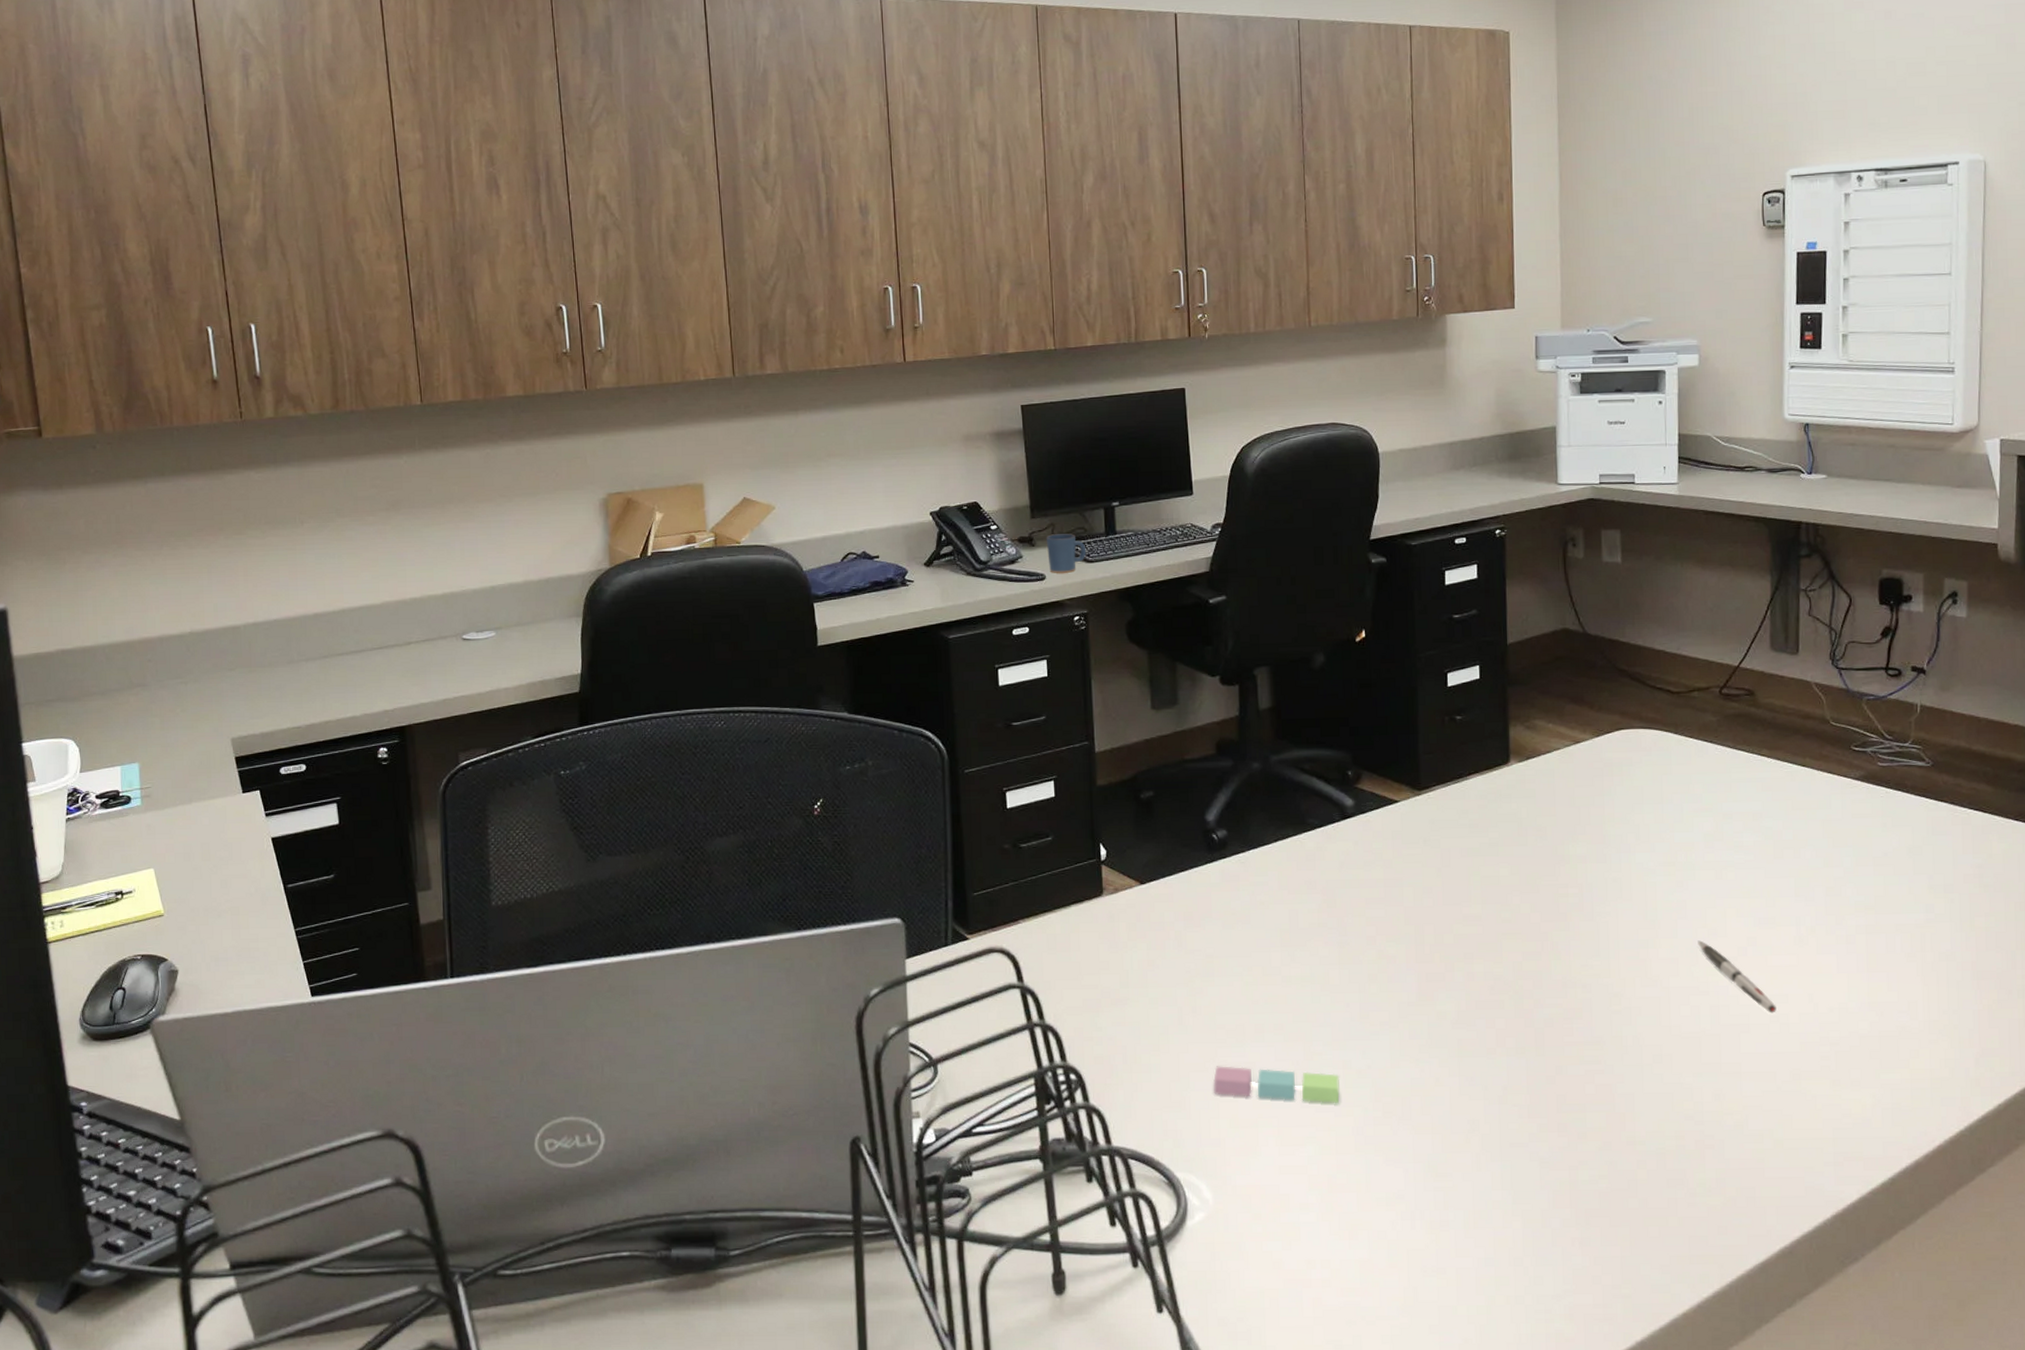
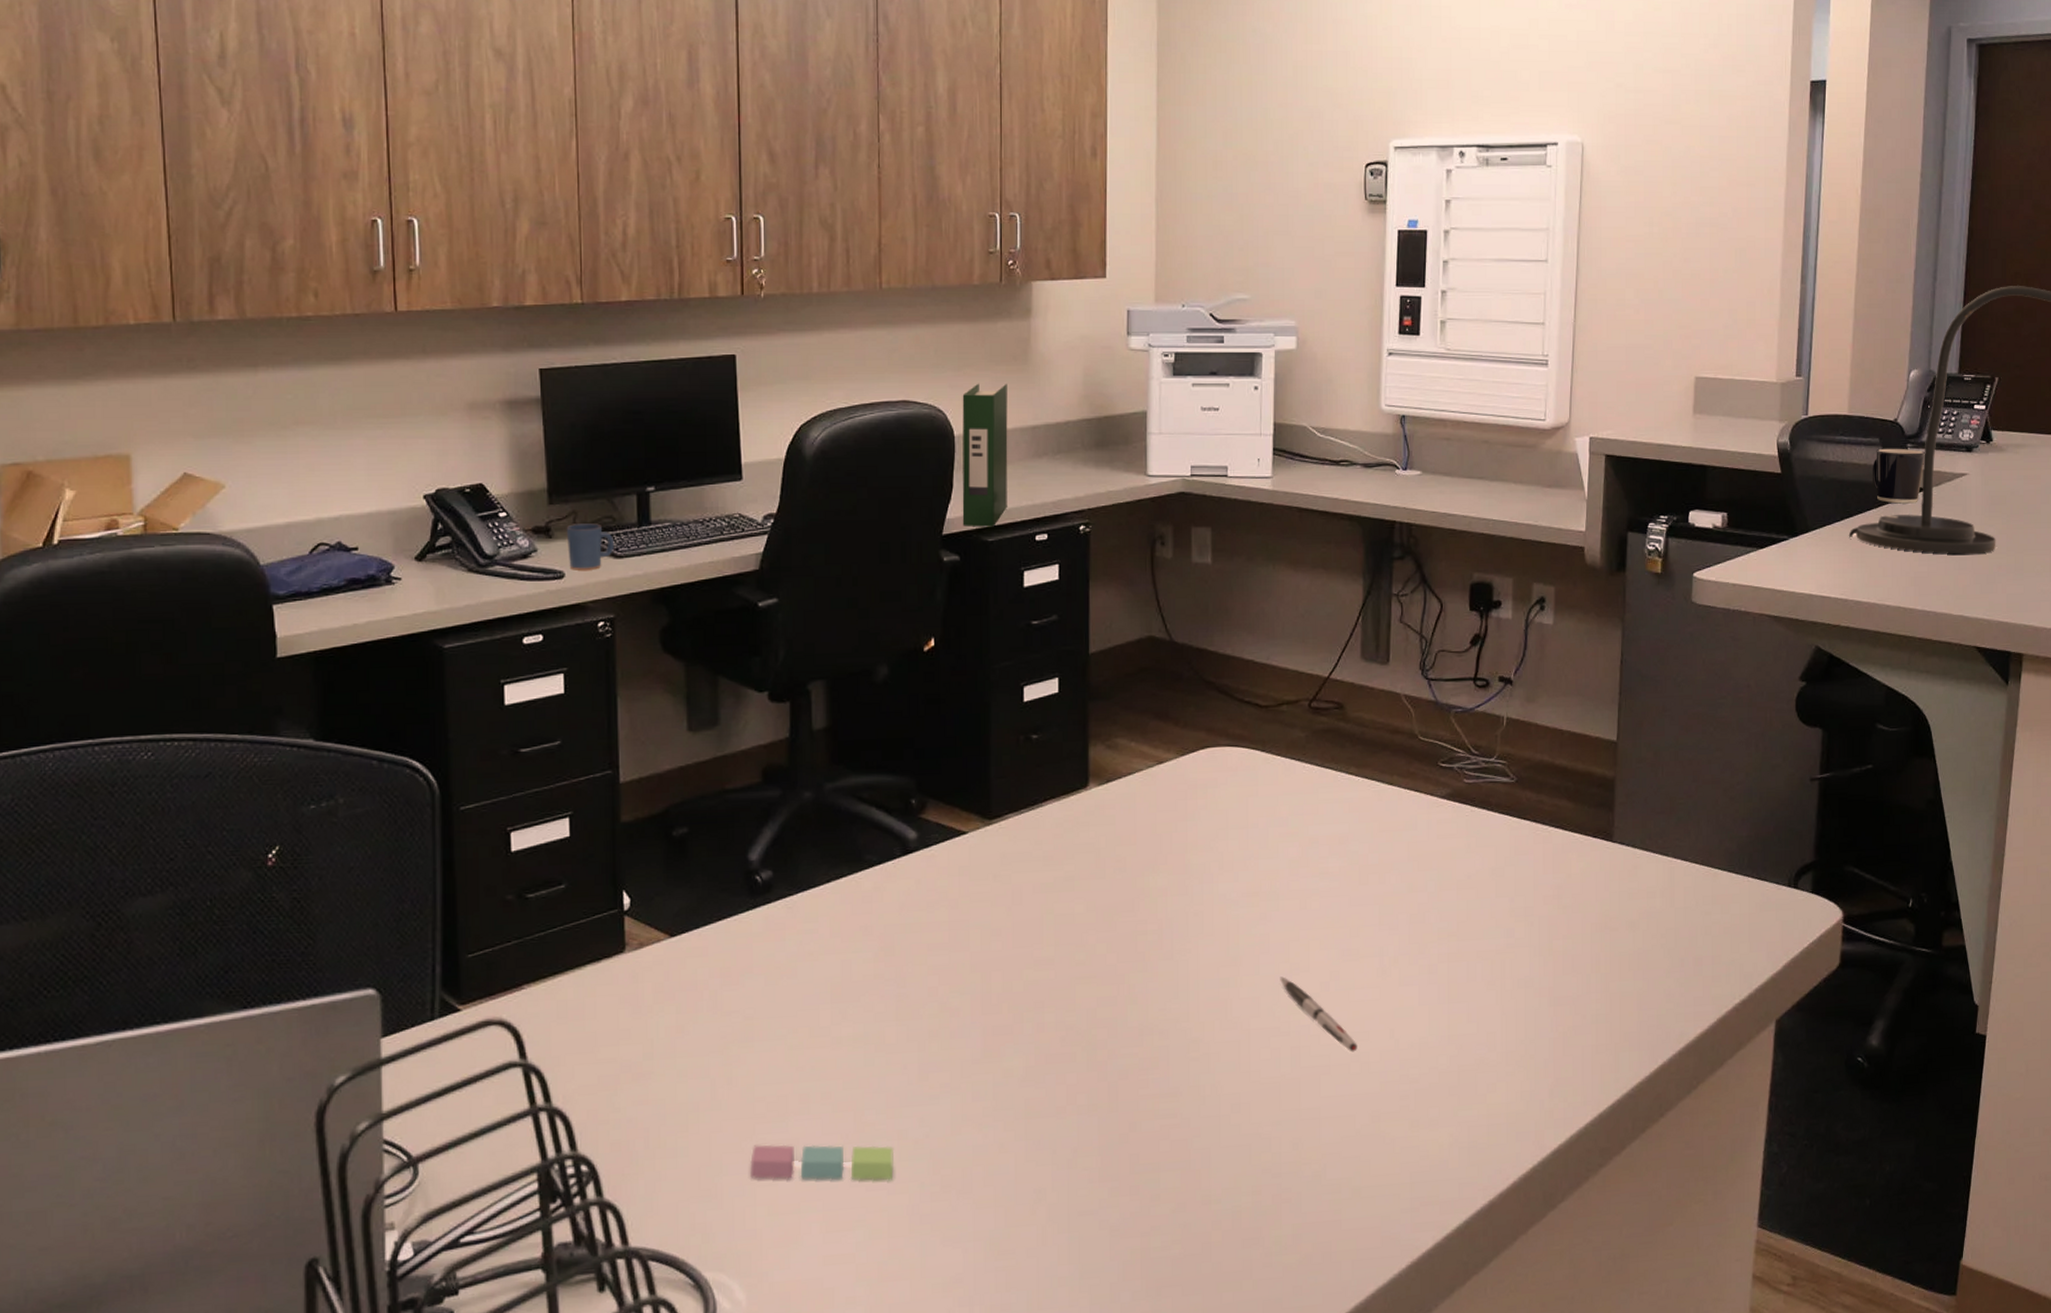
binder: none [1385,406,1428,532] -> present [962,383,1008,527]

